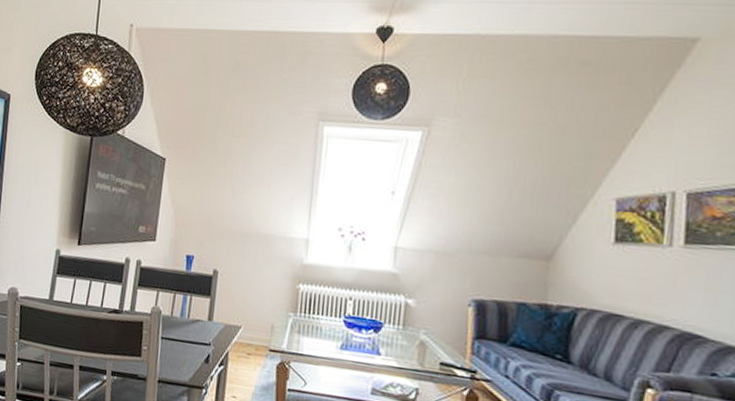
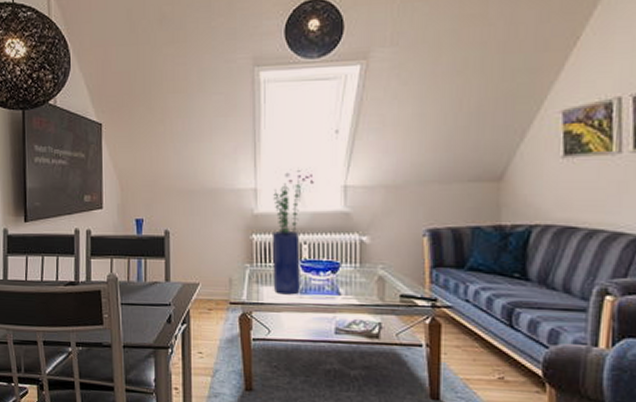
vase: none [314,235,352,350] -> present [272,180,302,295]

